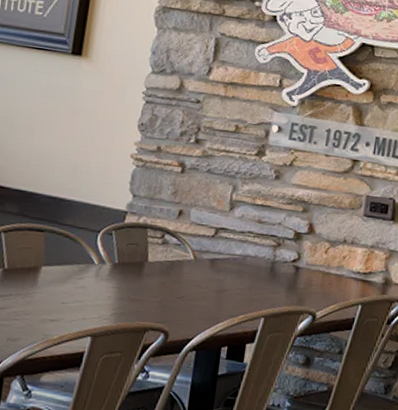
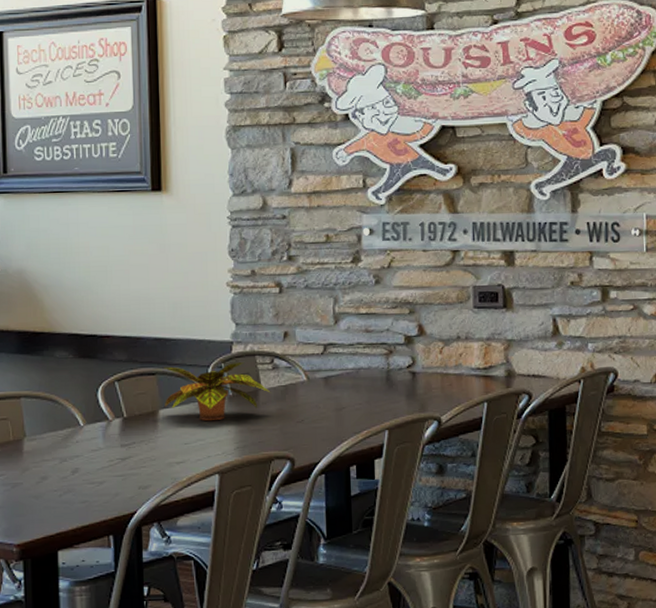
plant: none [48,225,157,286] -> present [163,362,271,422]

